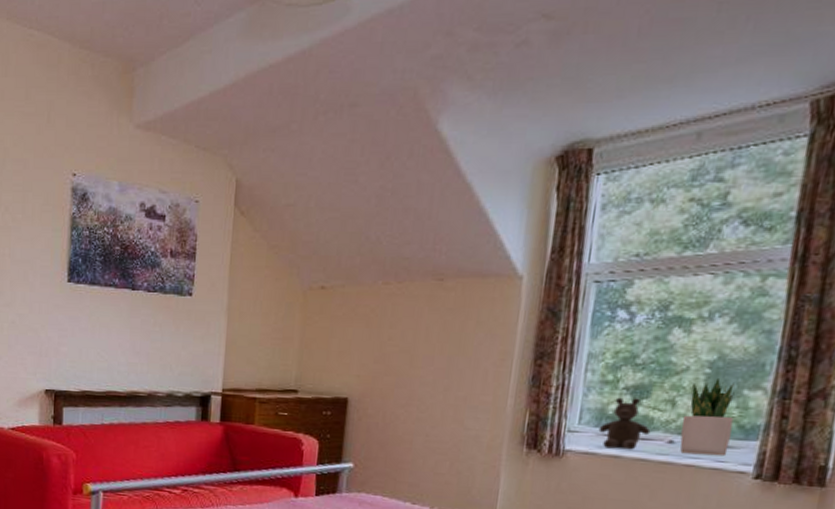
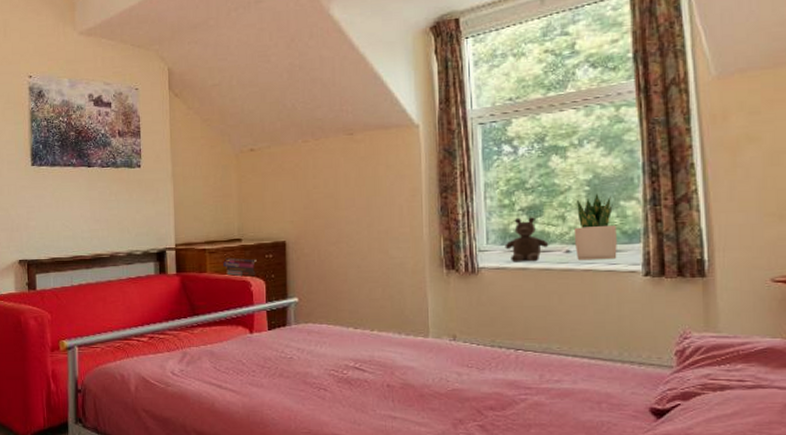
books: none [274,410,313,434] -> present [223,257,257,277]

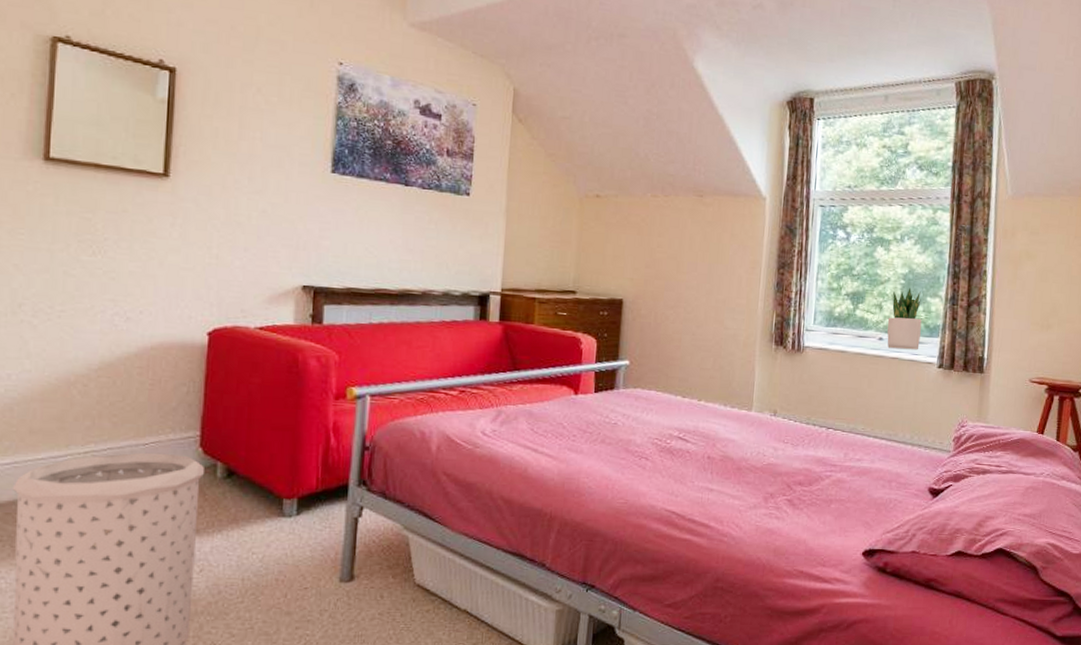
books: present [223,257,257,277] -> none [553,310,590,334]
teddy bear: present [505,217,549,263] -> none [829,302,866,346]

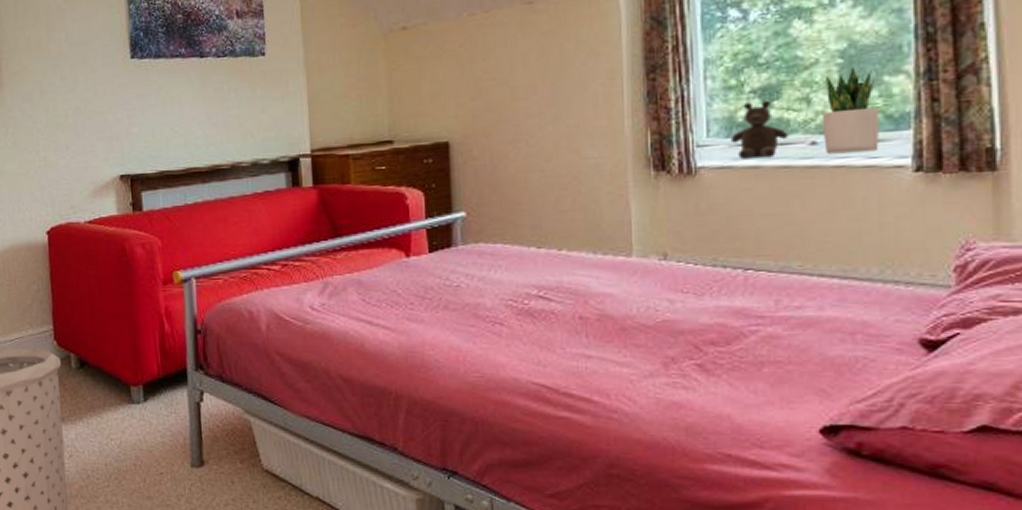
teddy bear: none [829,302,866,346] -> present [730,100,789,160]

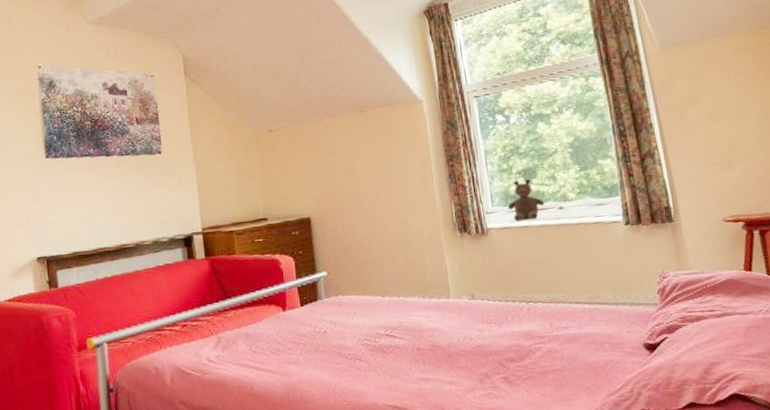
planter: present [821,66,879,155] -> none [563,154,602,216]

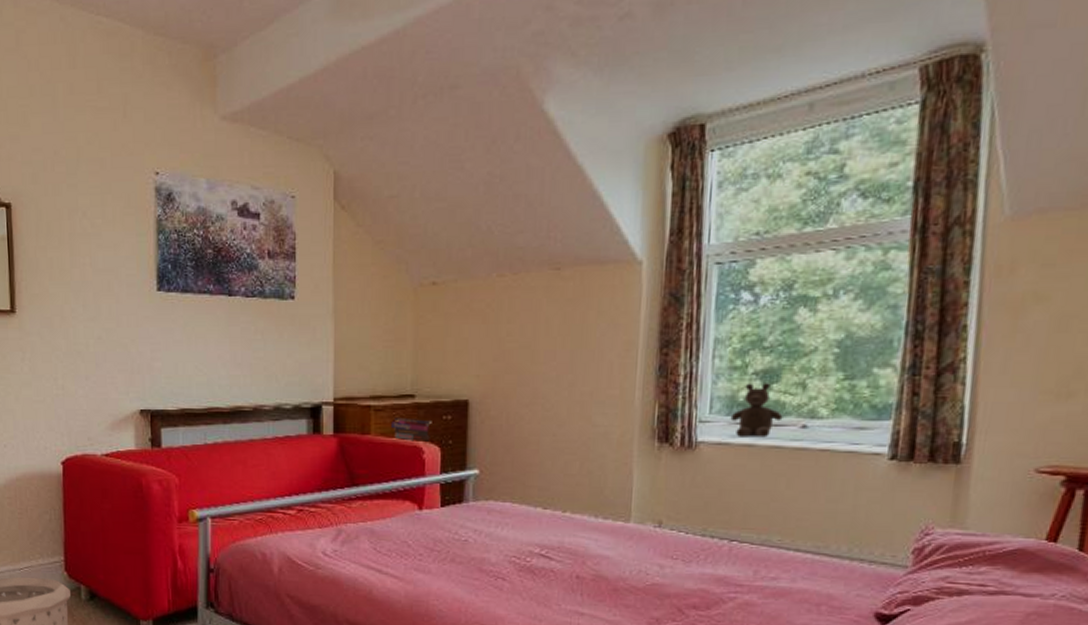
books: none [251,237,285,256] -> present [391,417,432,442]

